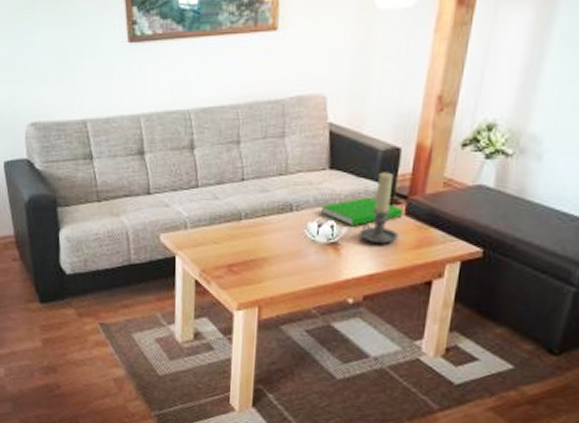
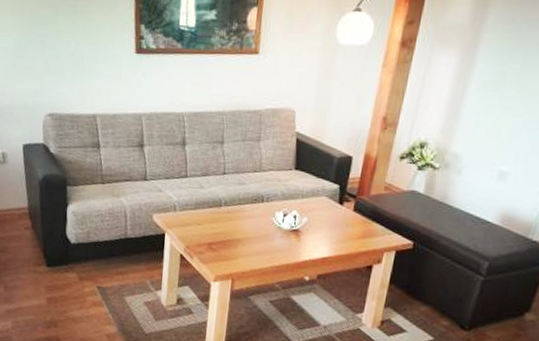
book: present [320,196,403,227] -> none [286,194,352,218]
candle holder: present [358,172,399,245] -> none [316,175,348,234]

